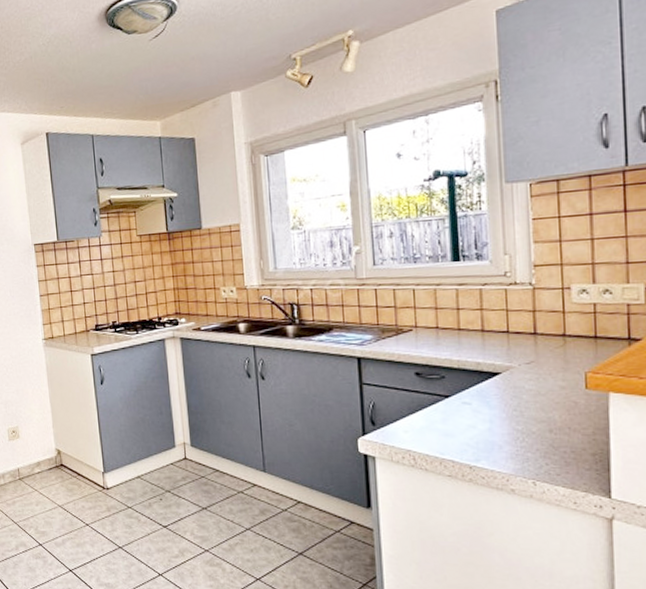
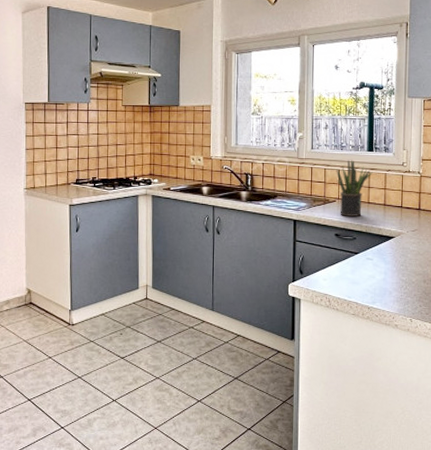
potted plant: none [410,274,462,349] -> present [336,159,373,216]

